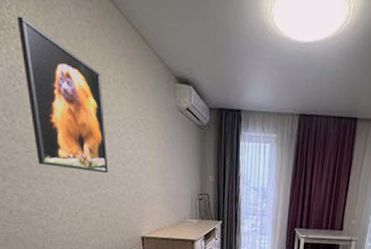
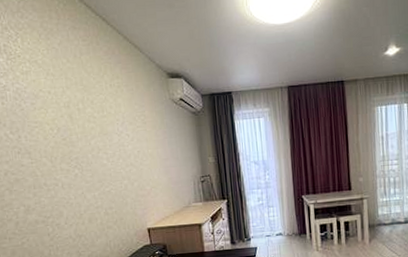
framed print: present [16,16,108,174] -> none [21,46,110,173]

